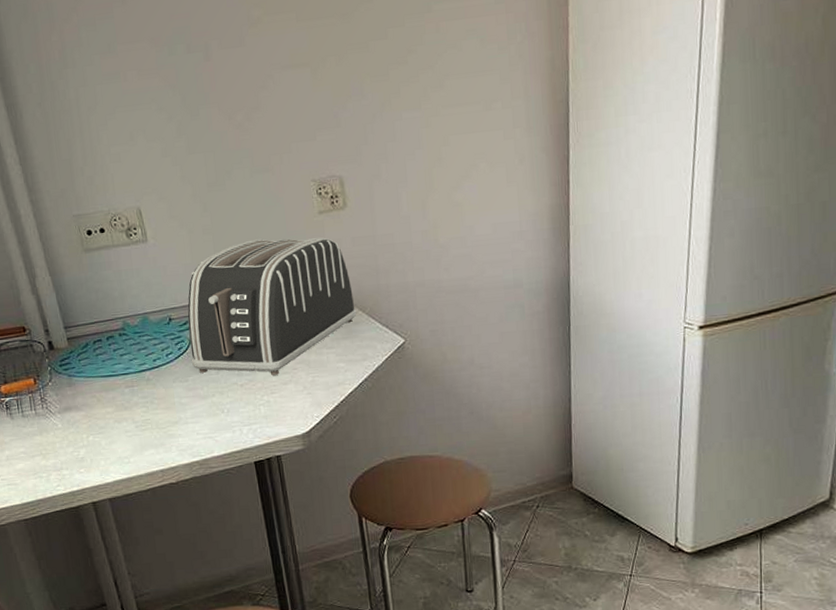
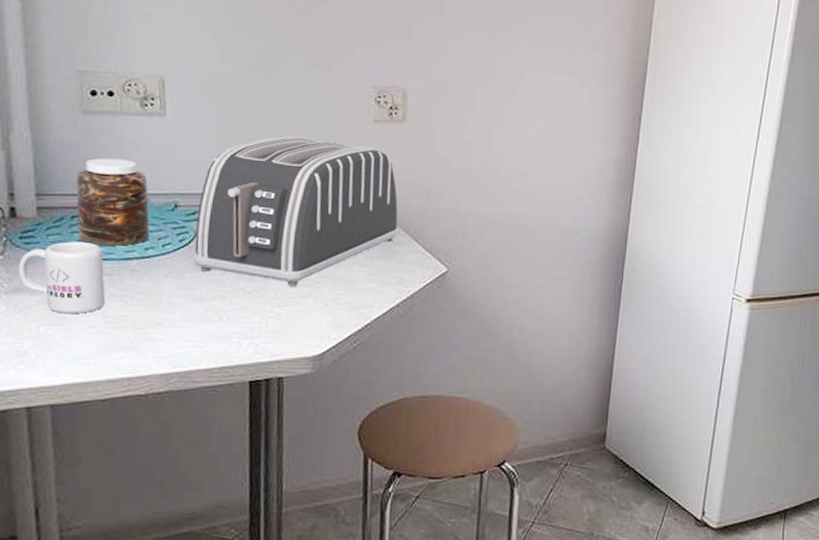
mug: none [63,361,133,424] -> present [18,241,106,314]
jar: none [90,286,155,363] -> present [76,158,150,246]

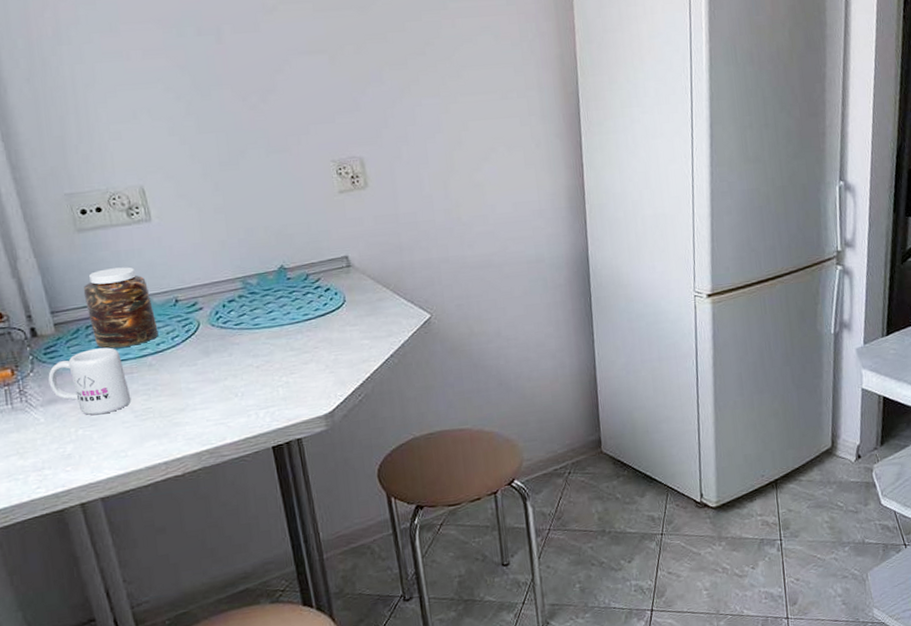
toaster: present [192,135,399,286] -> none [196,216,381,356]

